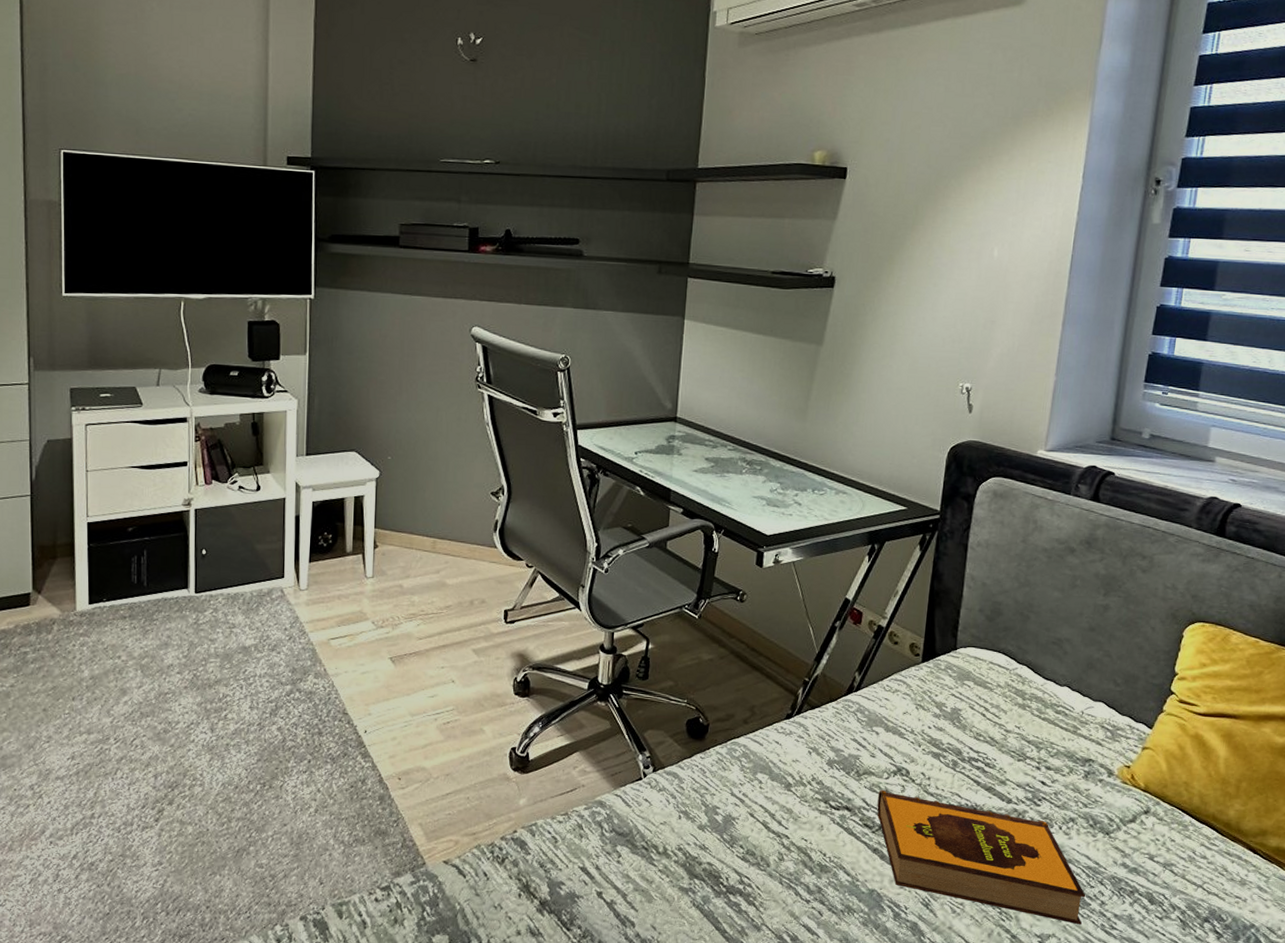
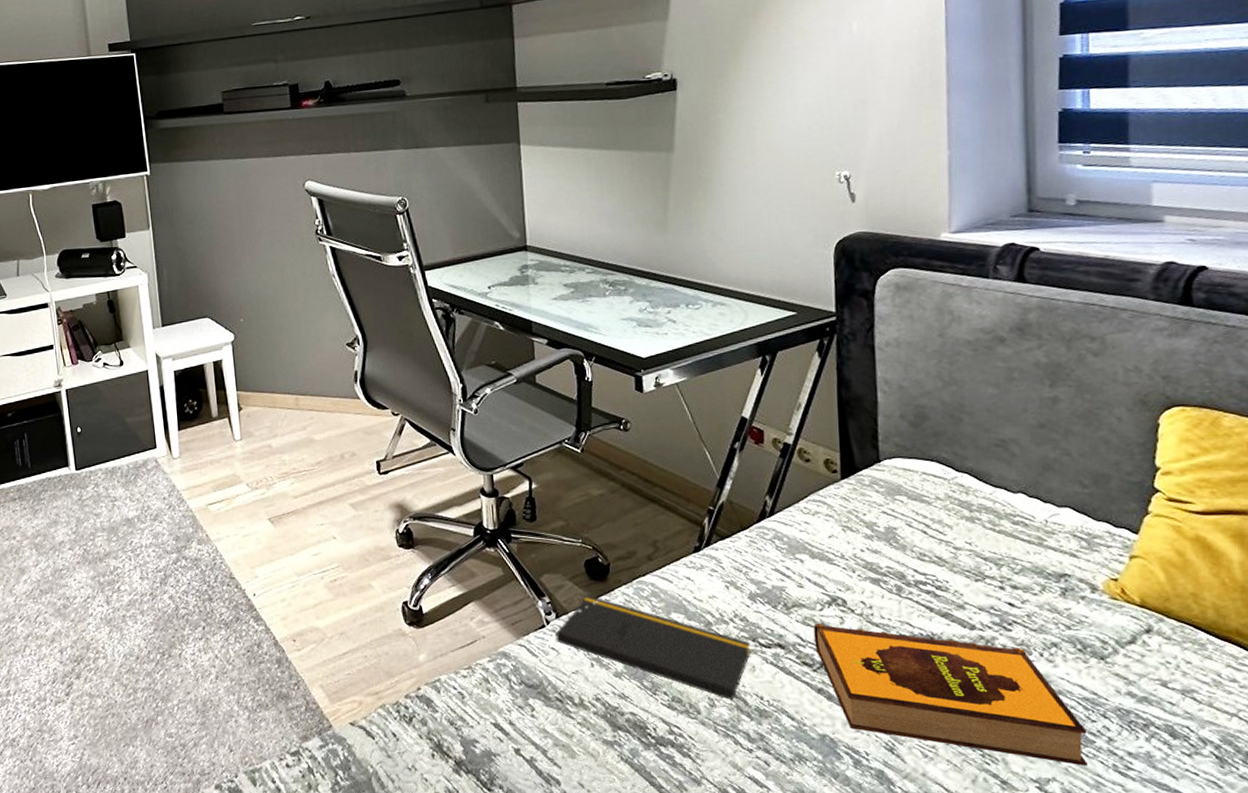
notepad: none [650,752,822,877] -> present [555,595,751,724]

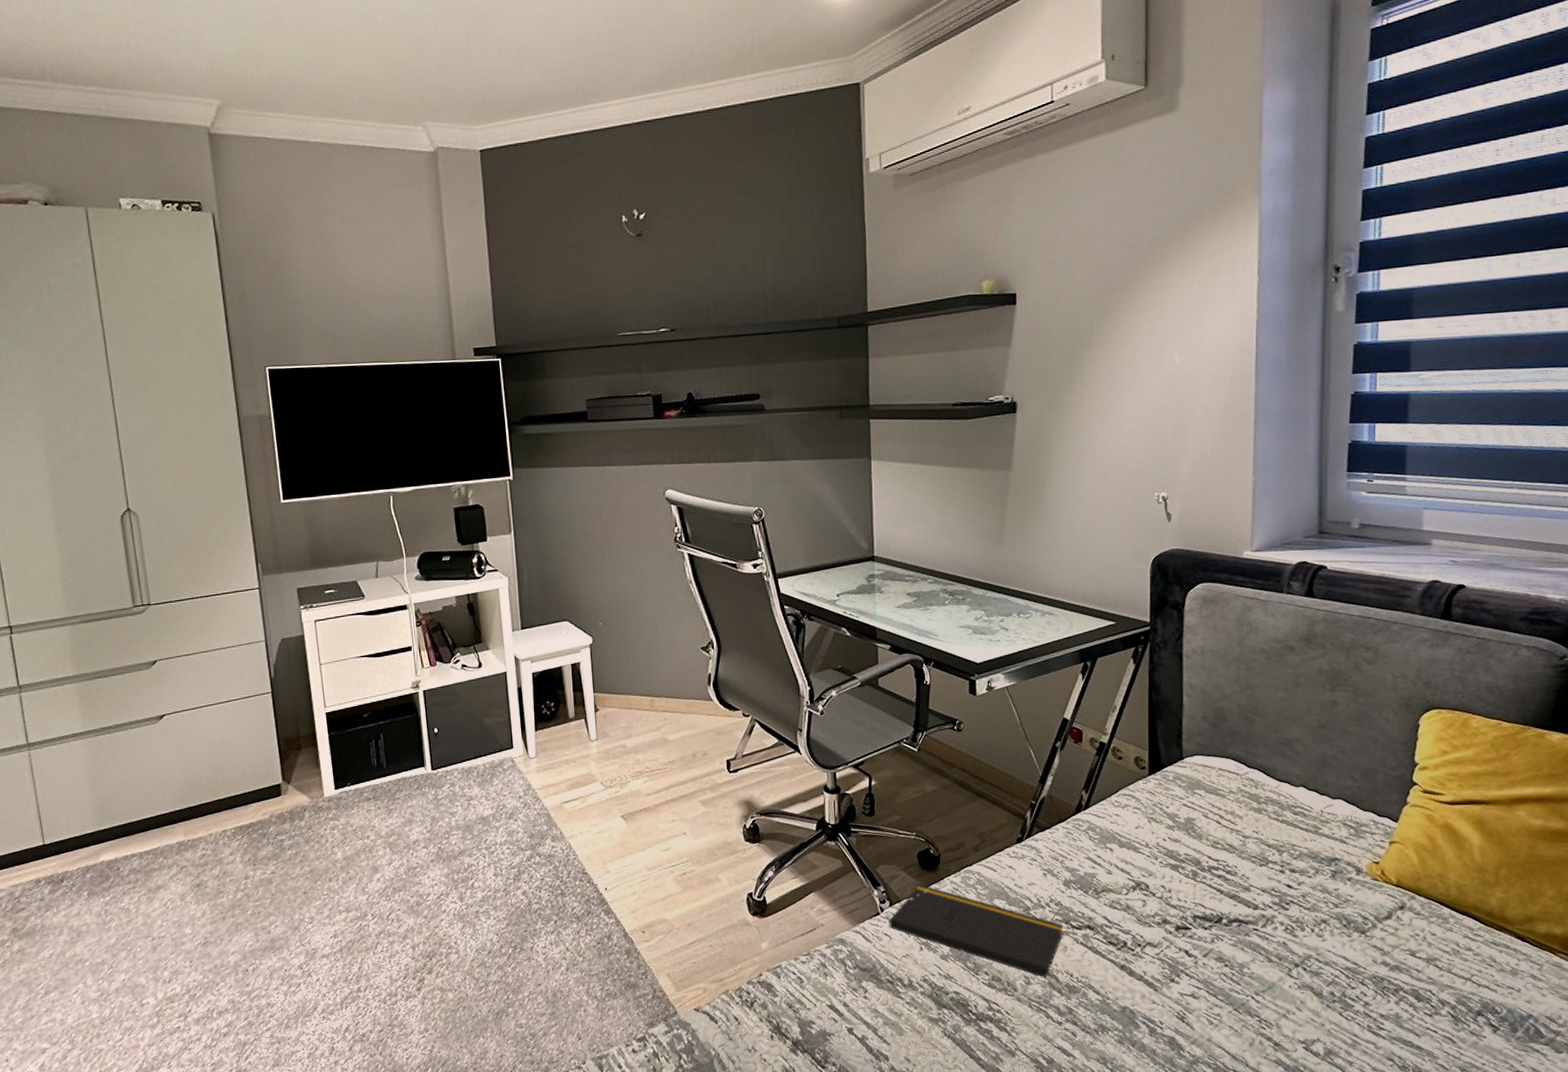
hardback book: present [814,622,1087,766] -> none [1120,905,1348,1028]

